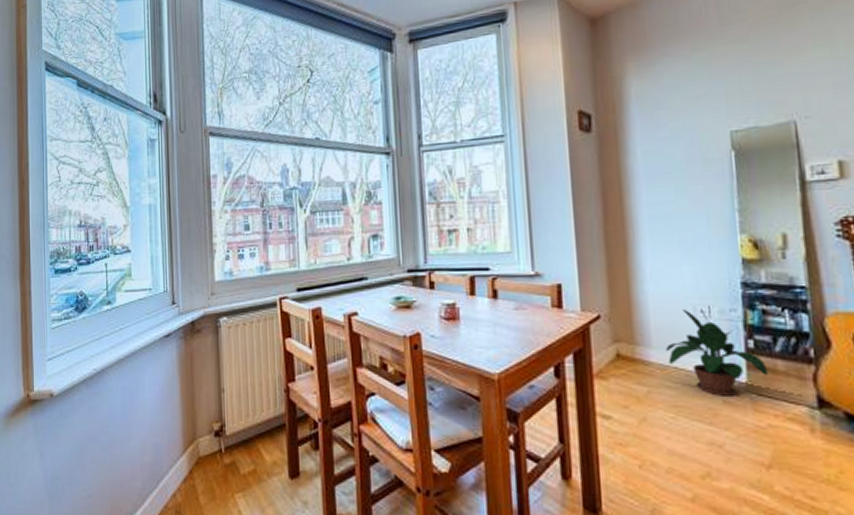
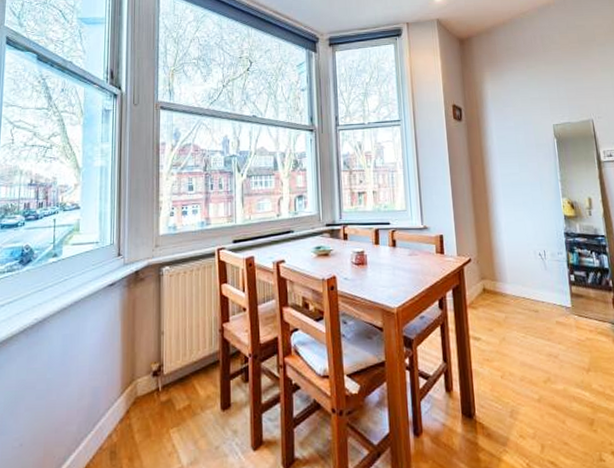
potted plant: present [665,310,768,396] -> none [516,253,585,318]

